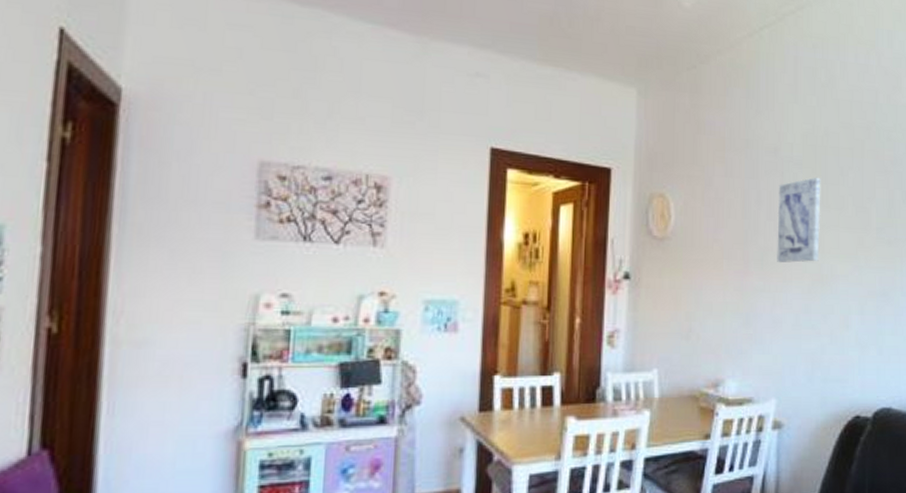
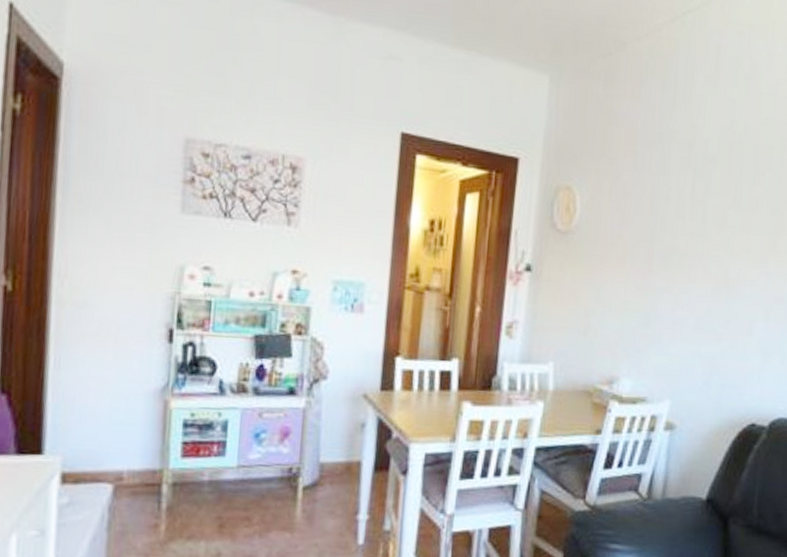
wall art: present [777,177,821,263] -> none [682,175,736,264]

